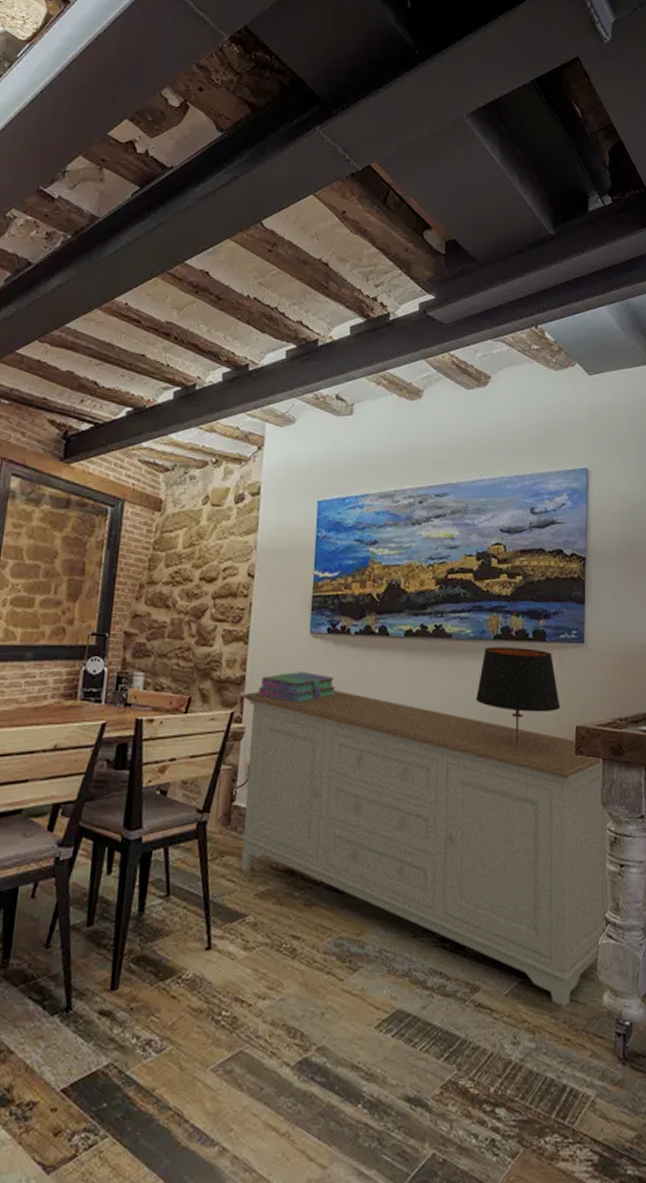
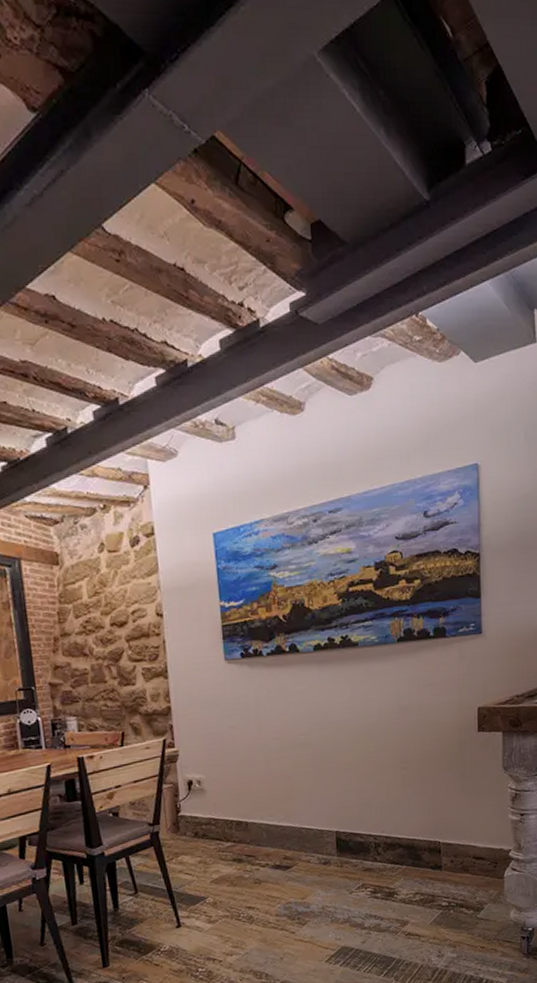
sideboard: present [239,690,610,1007] -> none [171,707,512,925]
stack of books: present [258,672,336,703] -> none [184,695,257,724]
table lamp: present [475,646,561,746] -> none [385,645,463,732]

